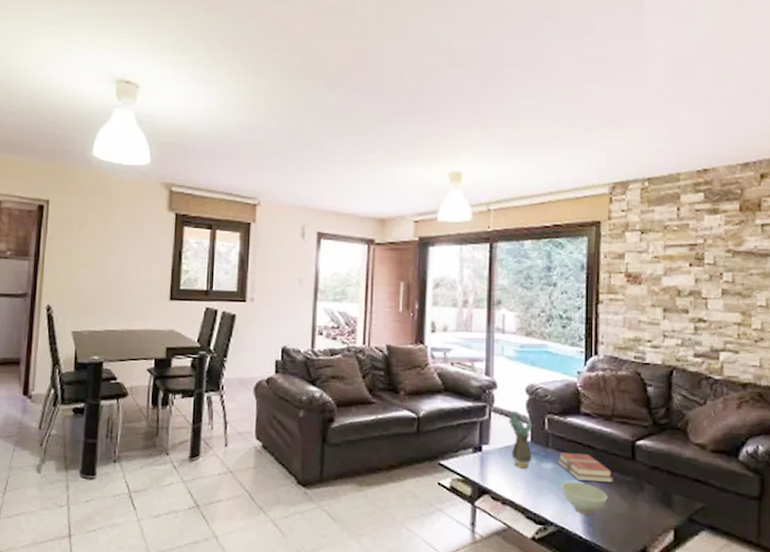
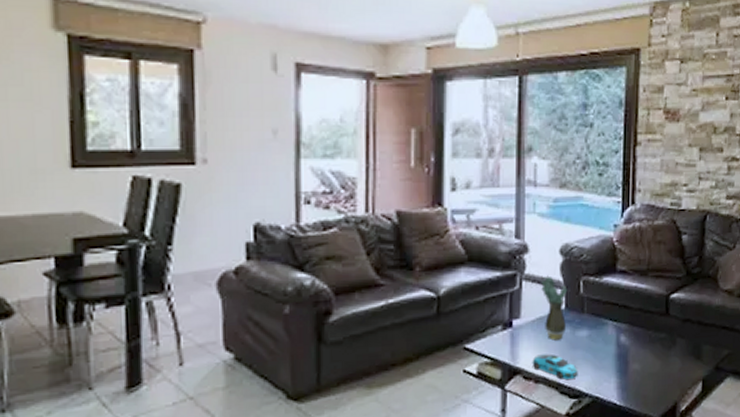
toy car: none [499,479,544,506] -> present [532,354,578,380]
books: present [558,453,613,483] -> none [593,315,648,345]
bowl: present [561,481,608,515] -> none [596,345,642,380]

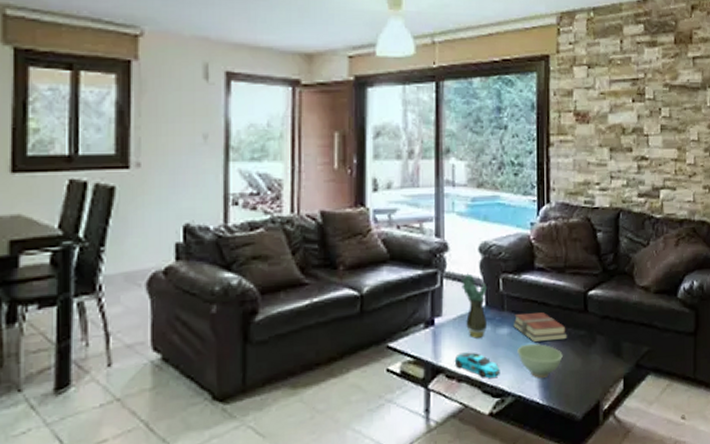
books: none [593,315,648,345] -> present [513,312,568,343]
bowl: none [596,345,642,380] -> present [517,343,563,378]

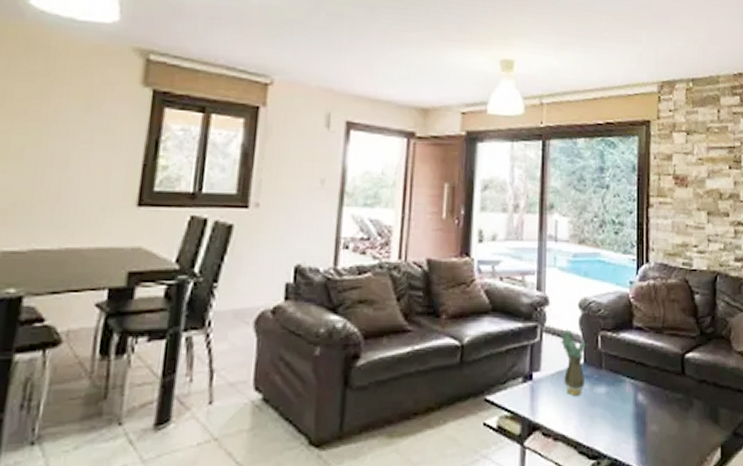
toy car: present [454,352,500,378] -> none [551,410,597,438]
books: present [513,312,568,343] -> none [611,373,665,404]
bowl: present [517,343,563,378] -> none [614,404,660,441]

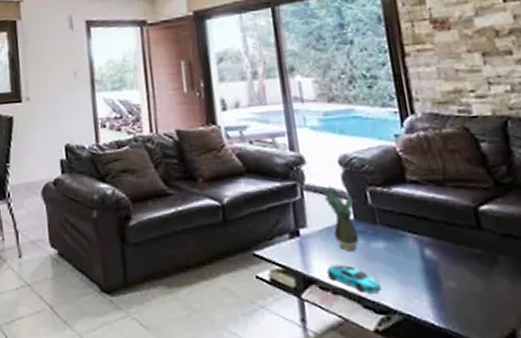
toy car: none [551,410,597,438] -> present [326,265,382,293]

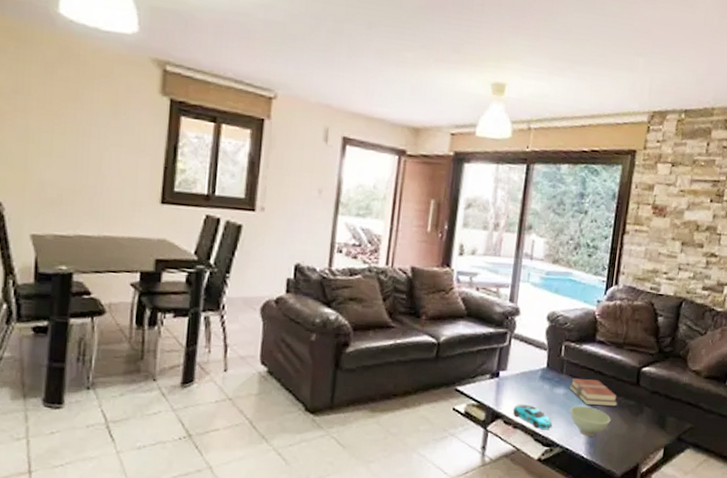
vase: present [321,186,360,251] -> none [527,337,551,394]
books: none [389,227,460,259] -> present [569,379,618,407]
bowl: none [398,260,457,298] -> present [570,405,611,436]

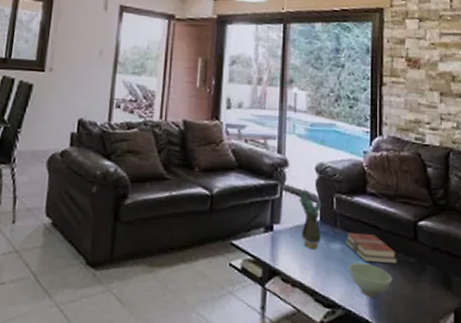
toy car: present [512,404,553,429] -> none [289,260,332,288]
vase: none [527,337,551,394] -> present [298,188,322,249]

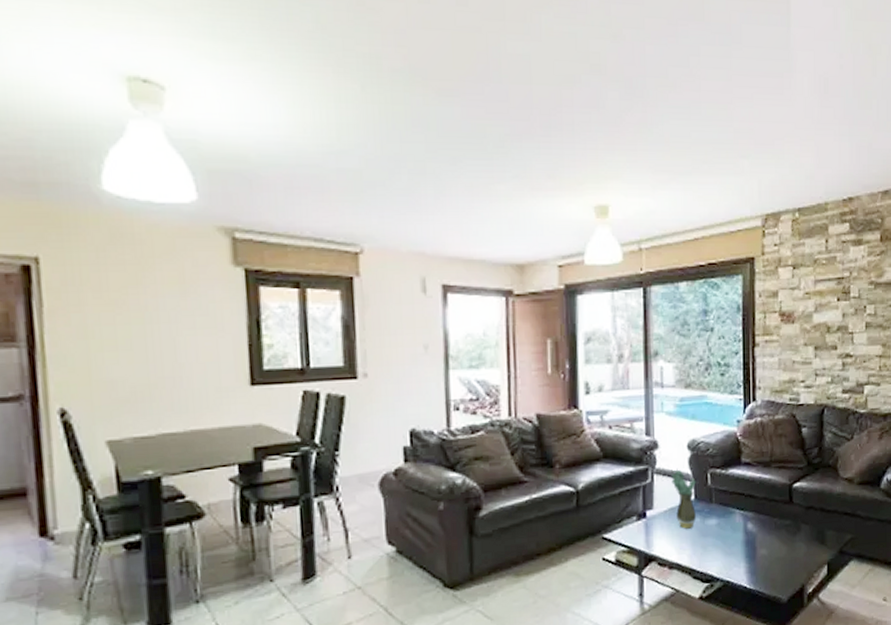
books: present [345,233,397,264] -> none [721,504,773,532]
bowl: present [348,262,392,297] -> none [725,533,769,565]

